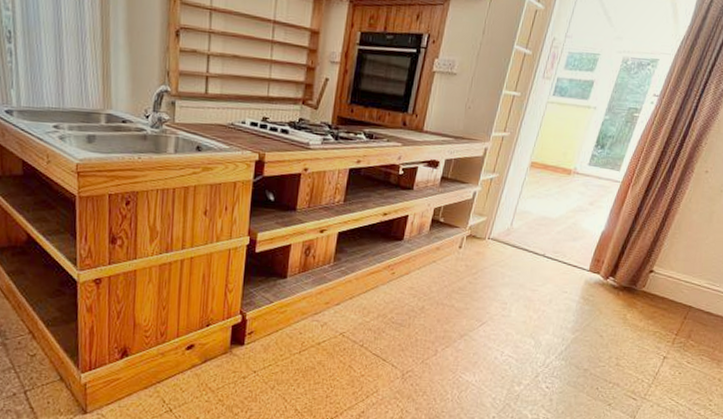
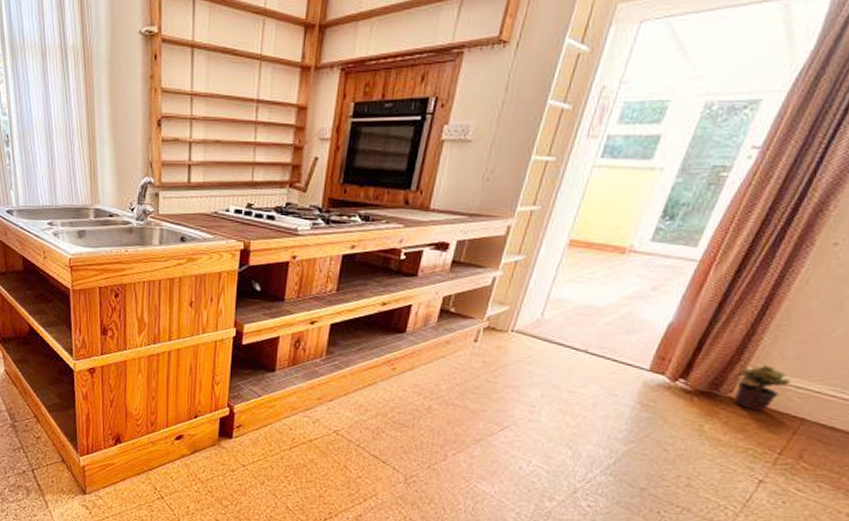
potted plant: none [646,264,682,302] -> present [734,364,791,412]

